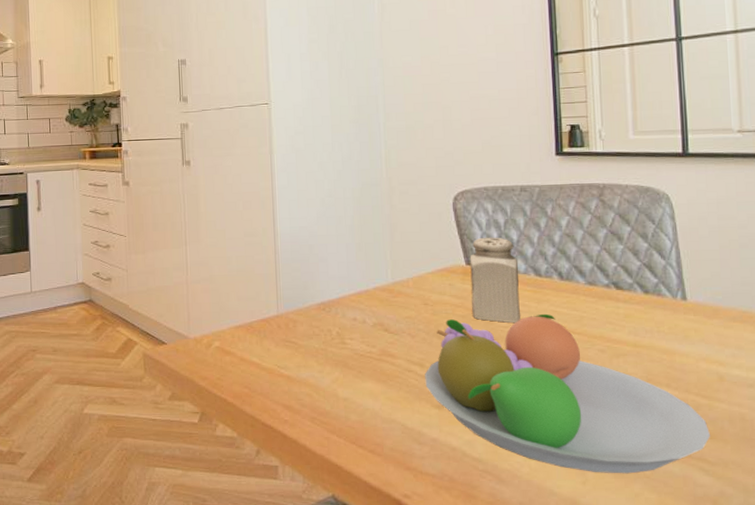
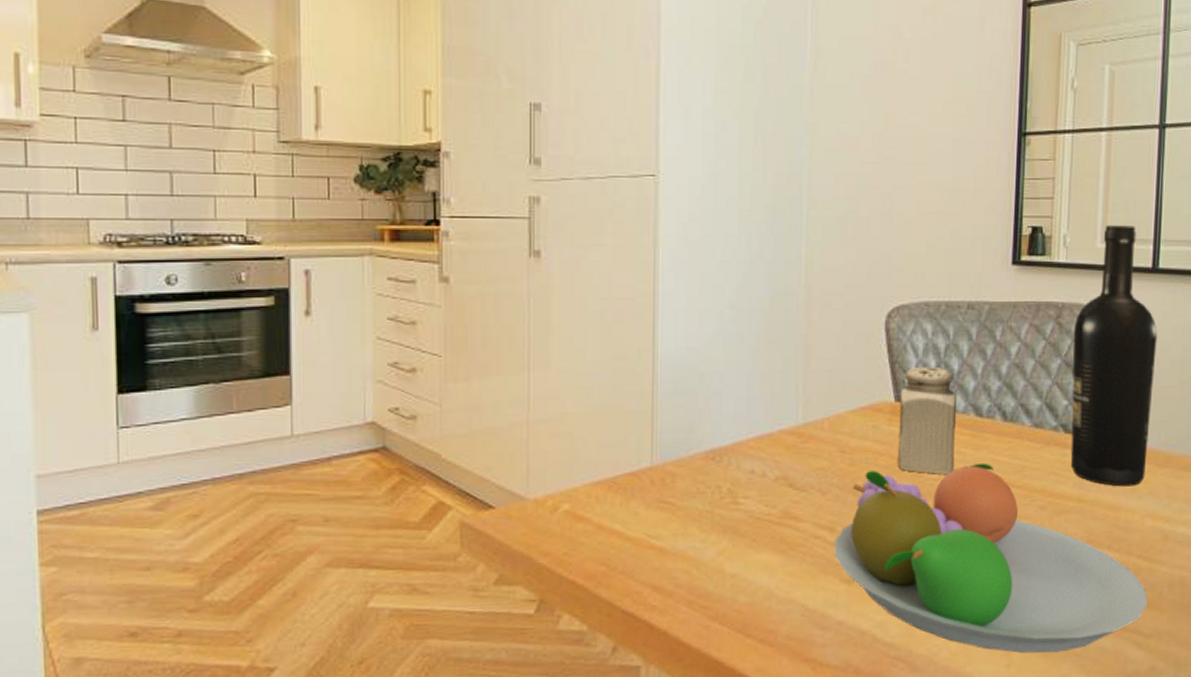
wine bottle: none [615,119,696,335] -> present [1070,225,1157,487]

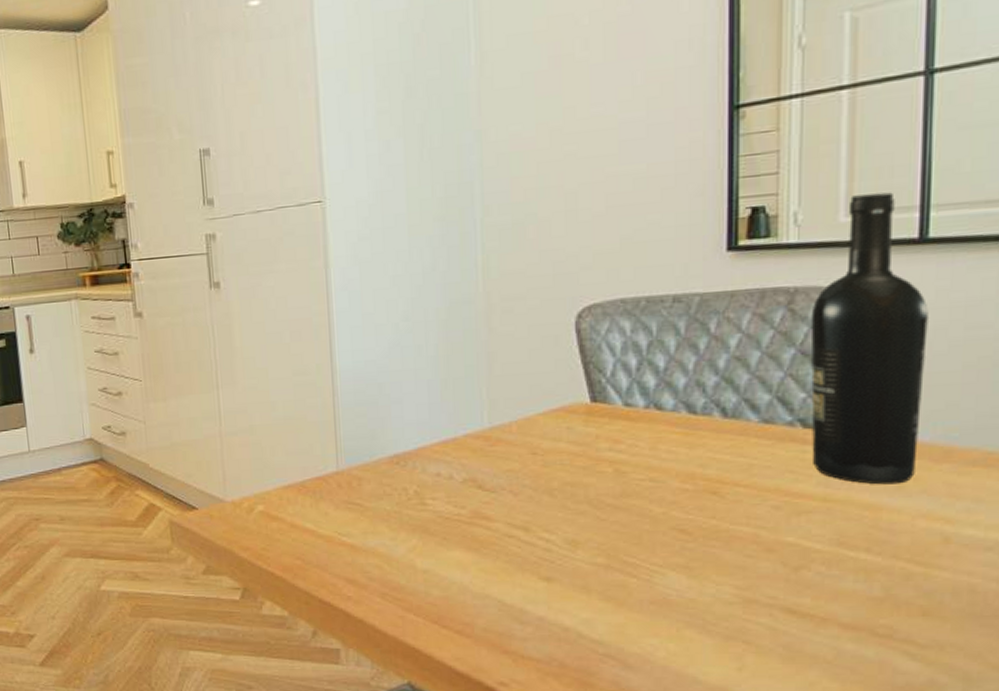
fruit bowl: present [834,462,1148,654] -> none [530,461,923,659]
salt shaker: present [898,366,957,476] -> none [596,364,665,475]

